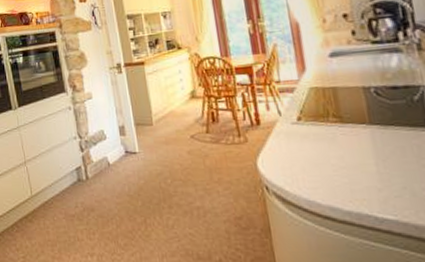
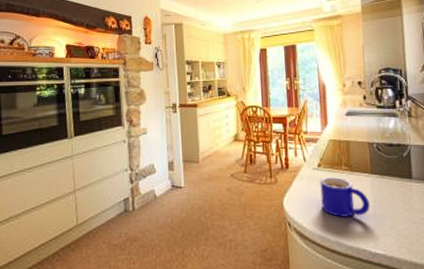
mug: none [301,131,372,178] -> present [320,177,370,217]

